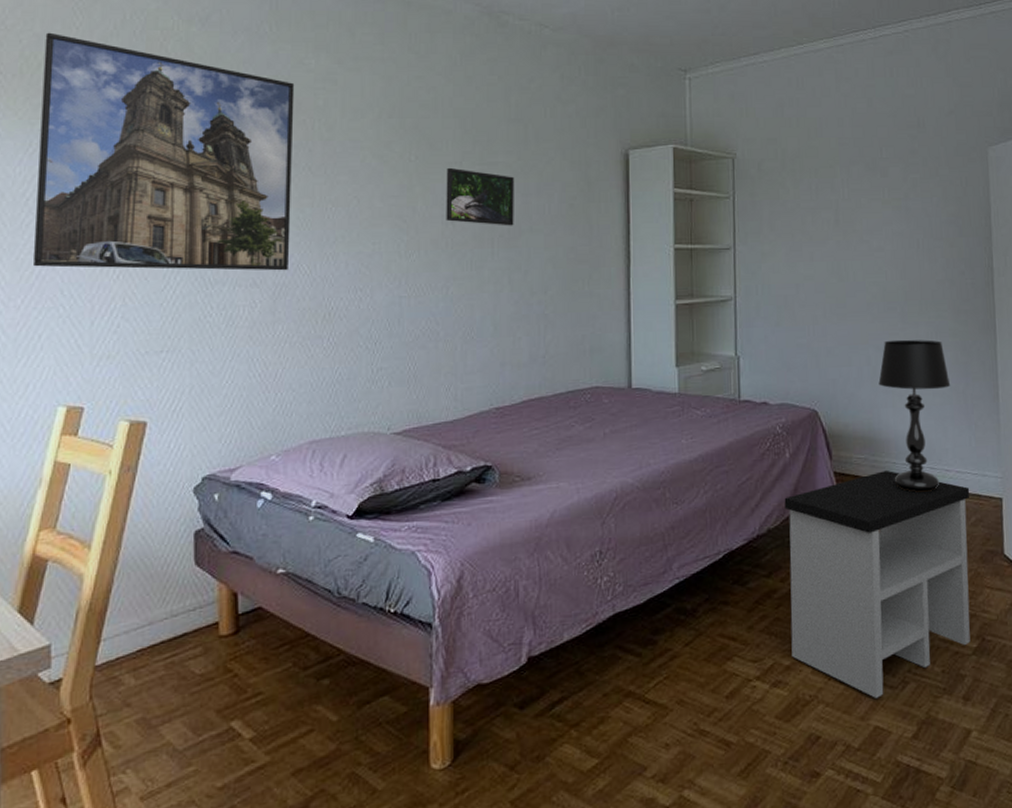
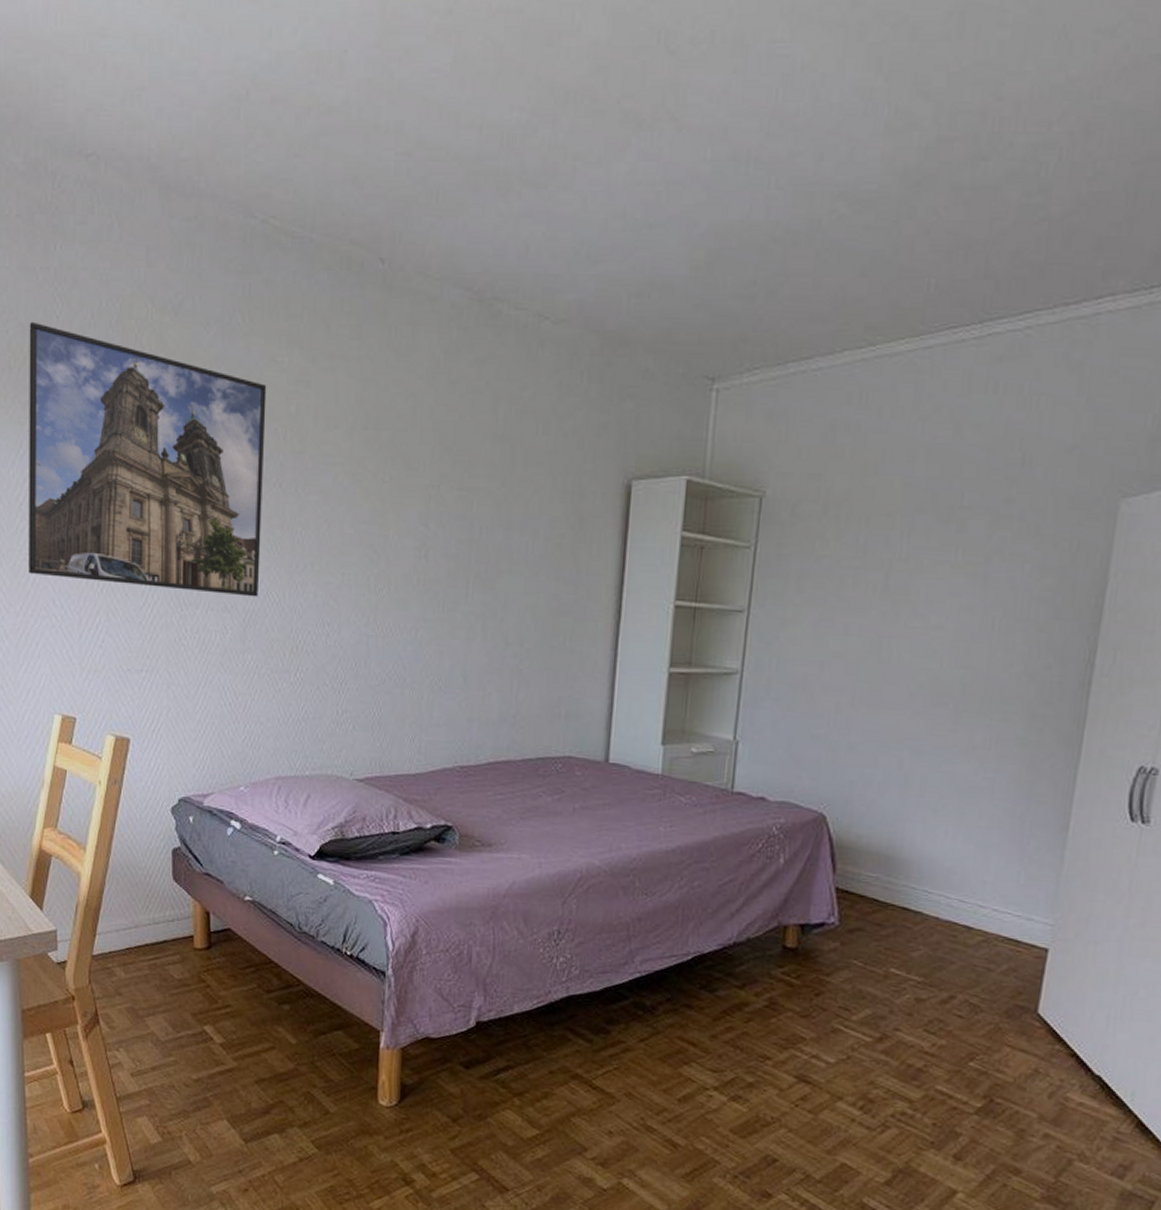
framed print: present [446,167,514,226] -> none [419,491,496,565]
side table: present [784,469,971,698] -> none [757,894,1007,1136]
table lamp: present [878,339,951,493] -> none [909,742,1005,928]

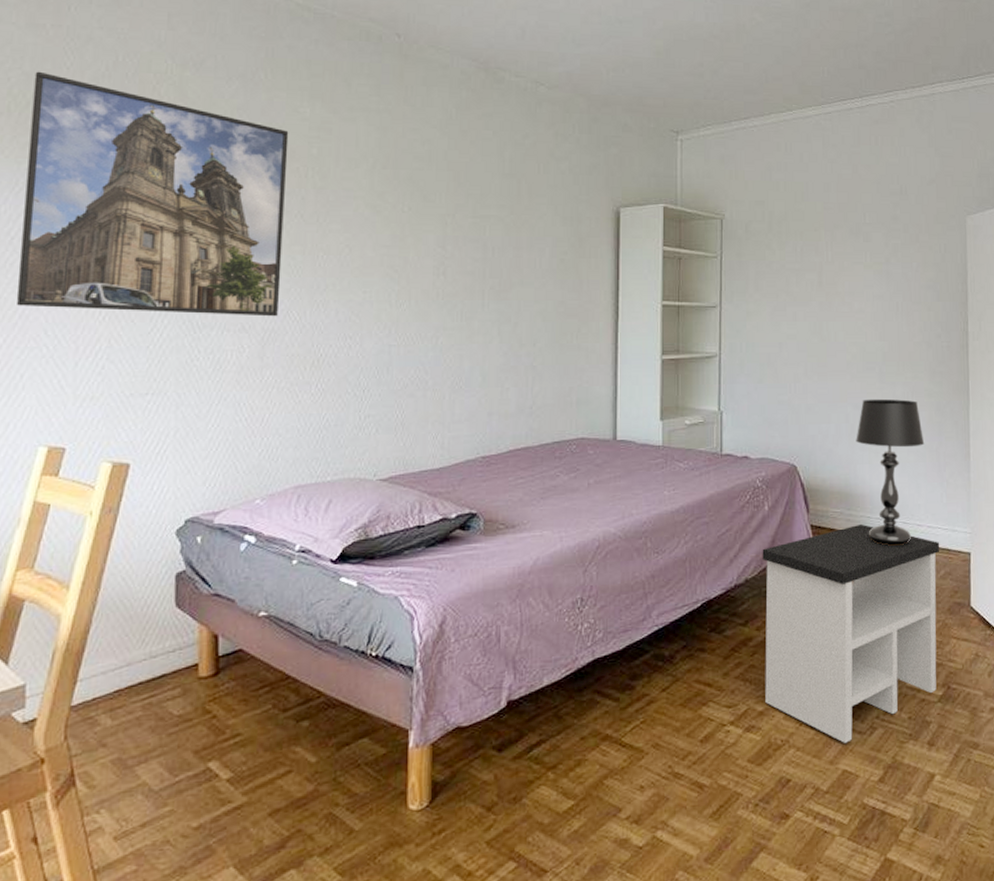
side table: none [757,894,1007,1136] -> present [762,523,940,743]
table lamp: none [909,742,1005,928] -> present [856,398,925,547]

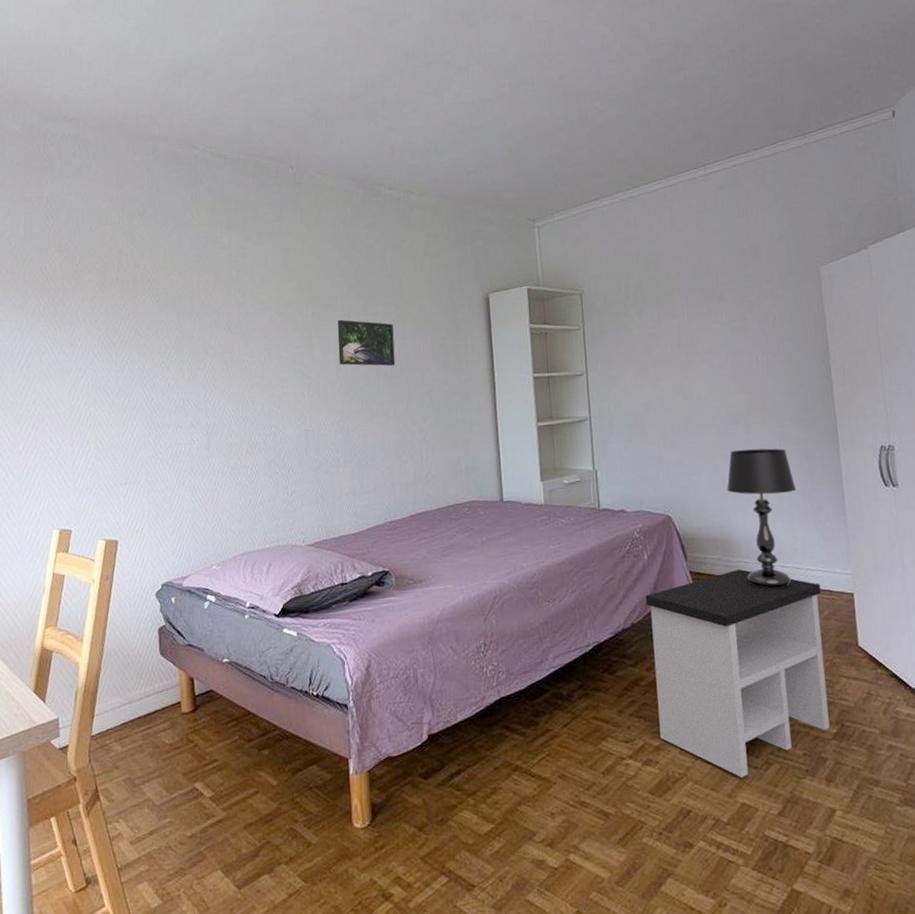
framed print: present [16,71,289,317] -> none [27,234,218,420]
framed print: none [437,219,506,279] -> present [337,319,396,367]

